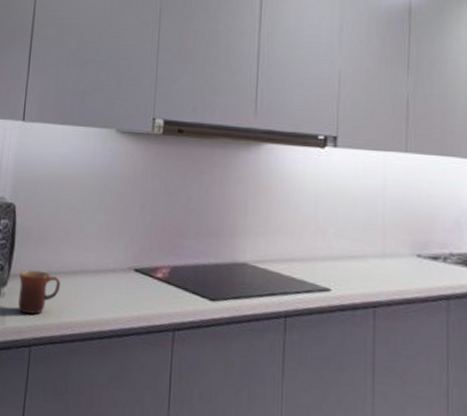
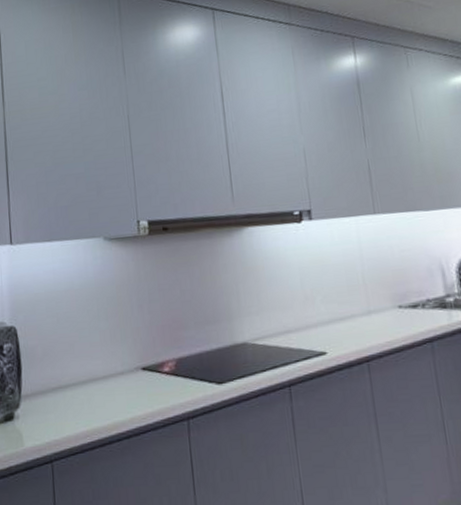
mug: present [18,270,60,314] -> none [29,386,73,431]

